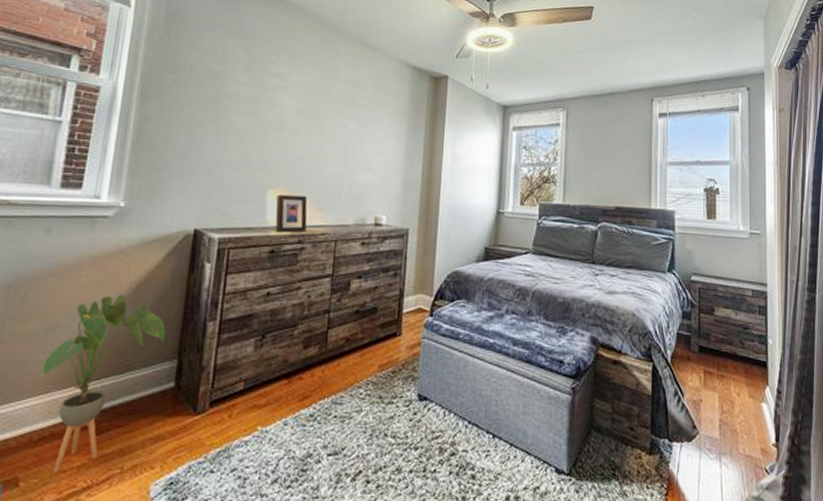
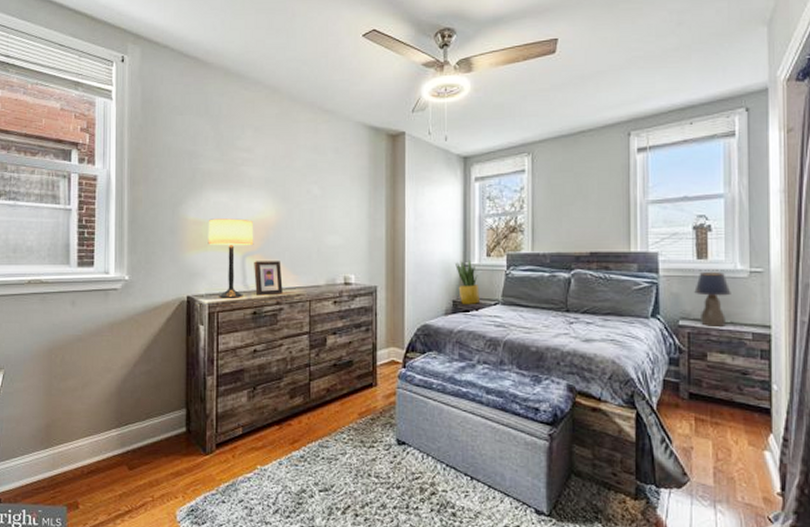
house plant: present [39,295,166,473] -> none [82,355,174,499]
table lamp: none [225,145,280,234] -> present [208,218,254,298]
planter: none [489,205,512,253] -> present [455,258,480,305]
table lamp: none [705,231,735,284] -> present [694,271,731,328]

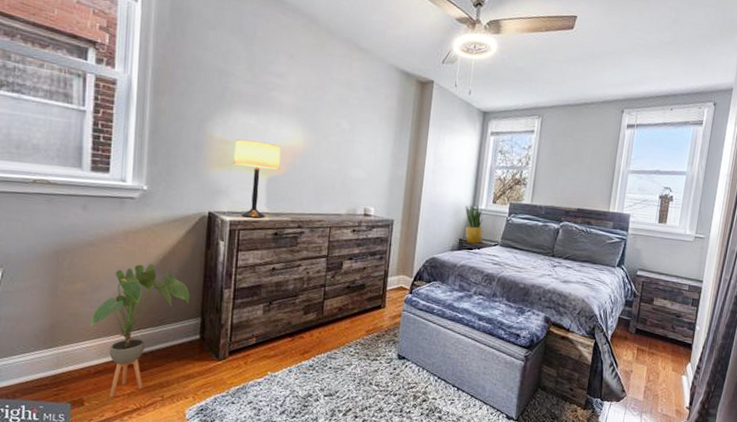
house plant: none [82,355,174,499] -> present [90,264,190,397]
picture frame: present [254,261,283,296] -> none [278,185,306,219]
table lamp: present [694,271,731,328] -> none [652,234,679,279]

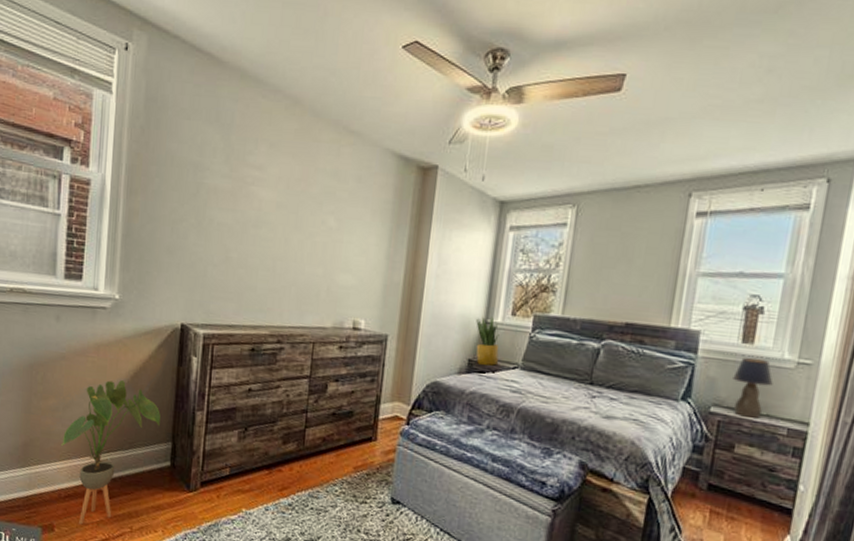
table lamp: present [233,139,281,219] -> none [207,241,259,332]
table lamp: none [652,234,679,279] -> present [733,358,773,420]

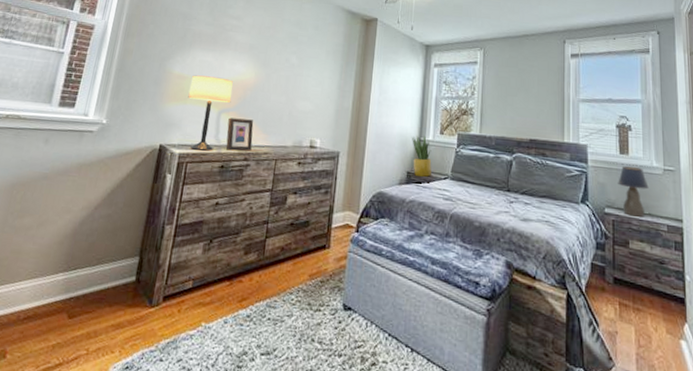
house plant: present [61,380,161,525] -> none [29,198,132,349]
table lamp: none [207,241,259,332] -> present [187,75,233,151]
picture frame: none [255,293,286,333] -> present [225,117,254,151]

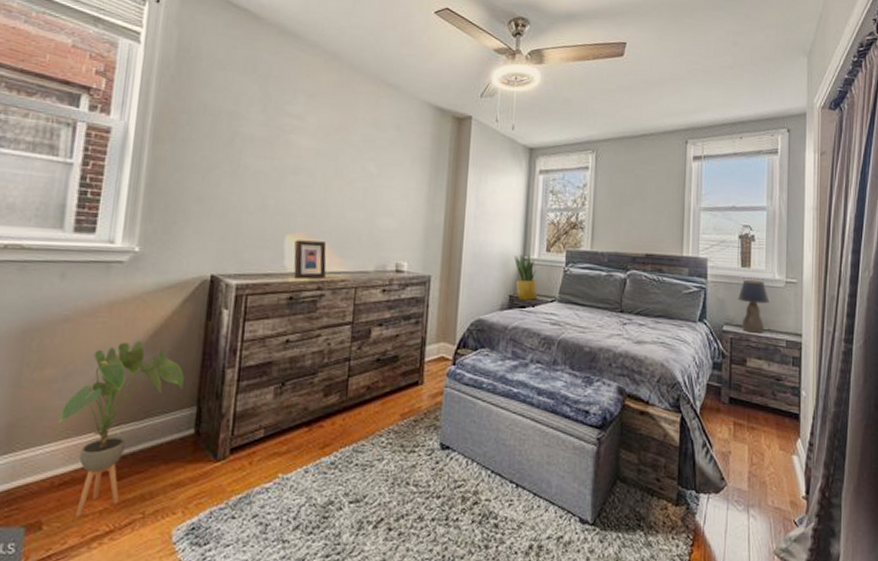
house plant: none [29,198,132,349] -> present [58,341,184,517]
table lamp: present [187,75,233,151] -> none [242,189,298,281]

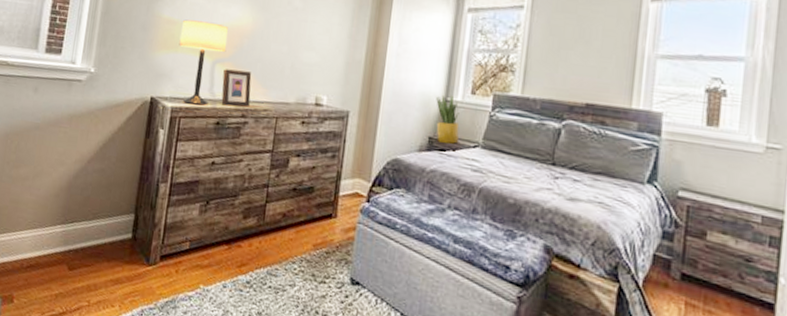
house plant: present [58,341,184,517] -> none [28,151,126,297]
table lamp: none [242,189,298,281] -> present [179,19,228,106]
table lamp: present [738,279,770,335] -> none [699,141,742,206]

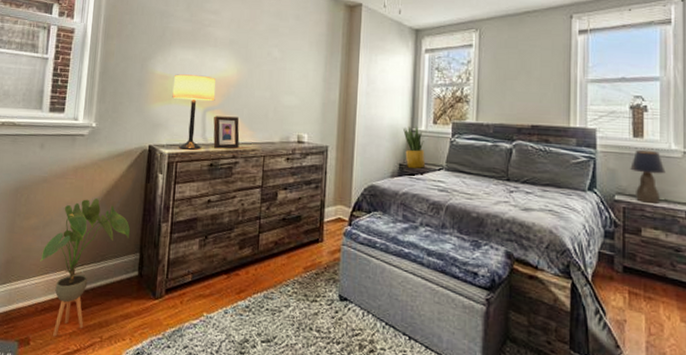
house plant: none [28,151,126,297] -> present [40,198,130,337]
table lamp: none [699,141,742,206] -> present [630,150,666,205]

